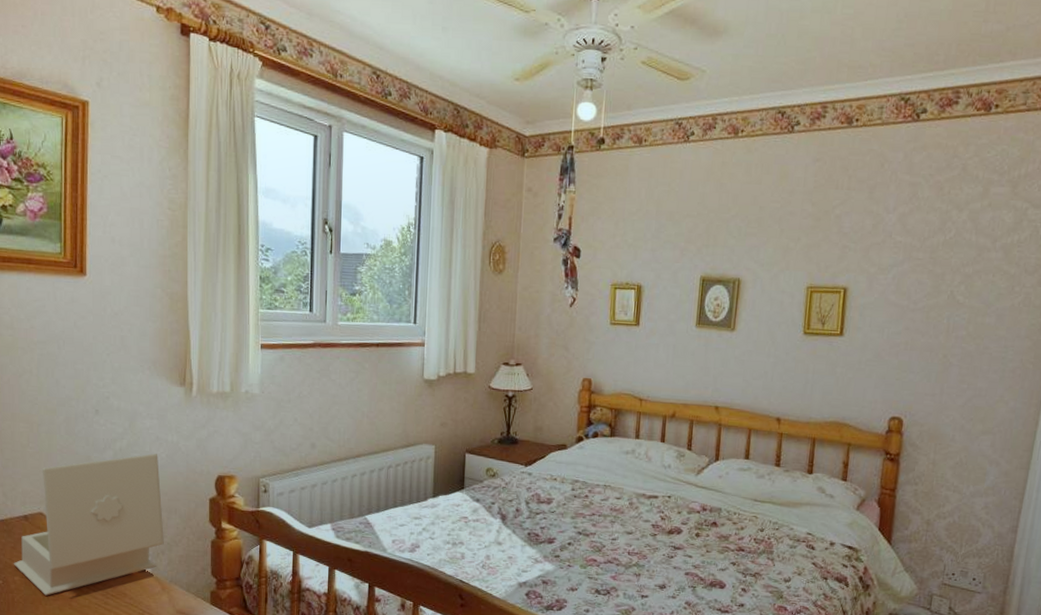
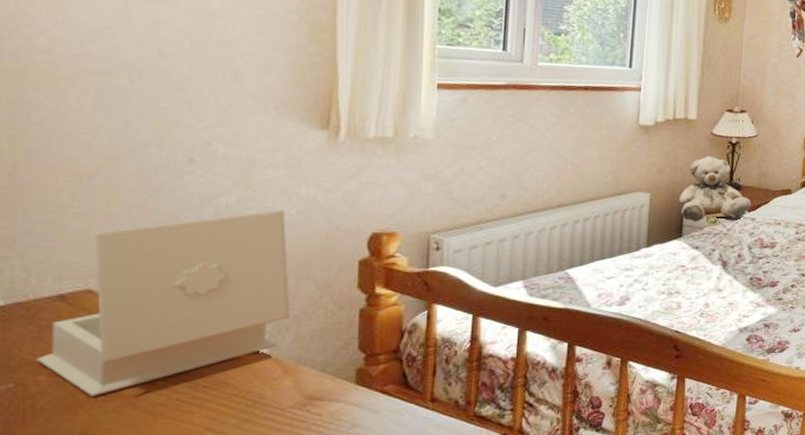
teddy bear: none [461,409,528,475] -> present [679,155,752,222]

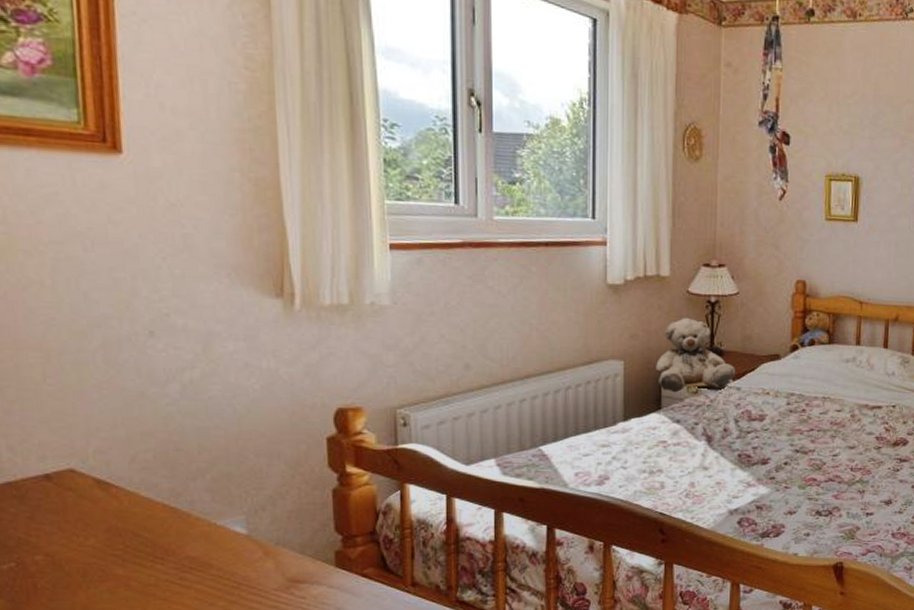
jewelry box: present [35,210,290,397] -> none [31,385,264,577]

